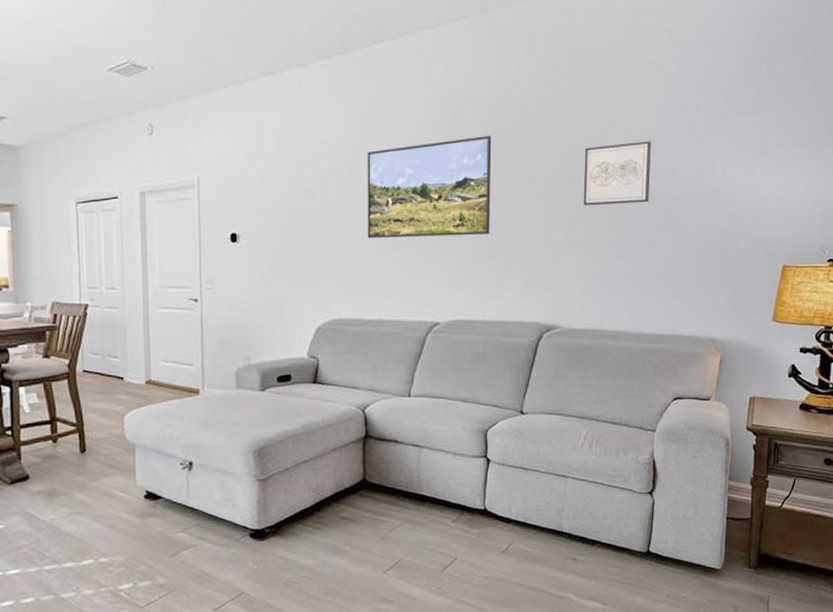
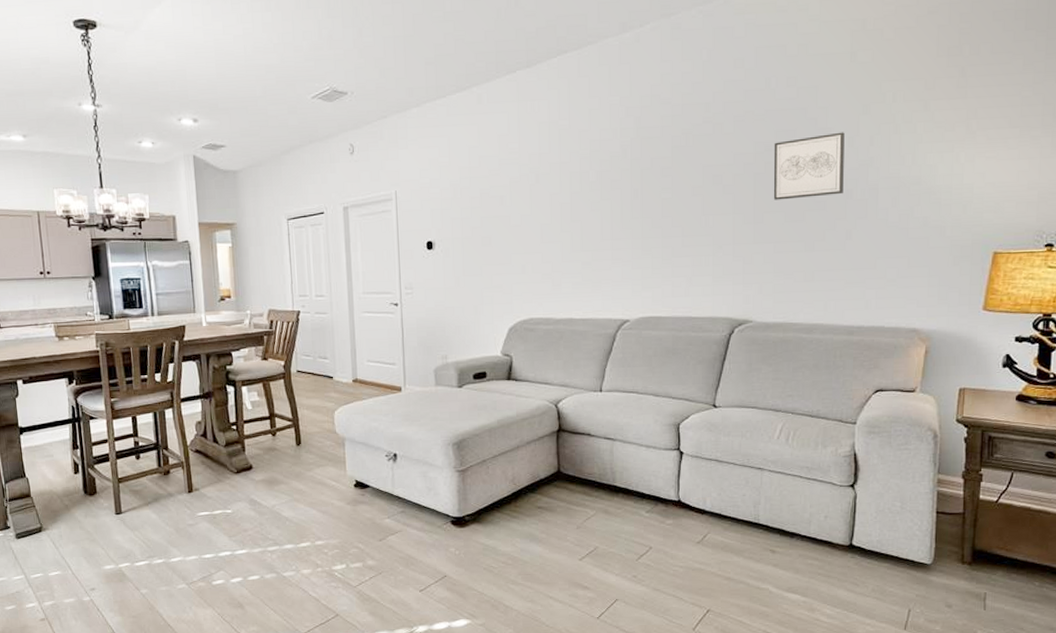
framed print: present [367,135,492,239] -> none [554,135,678,242]

